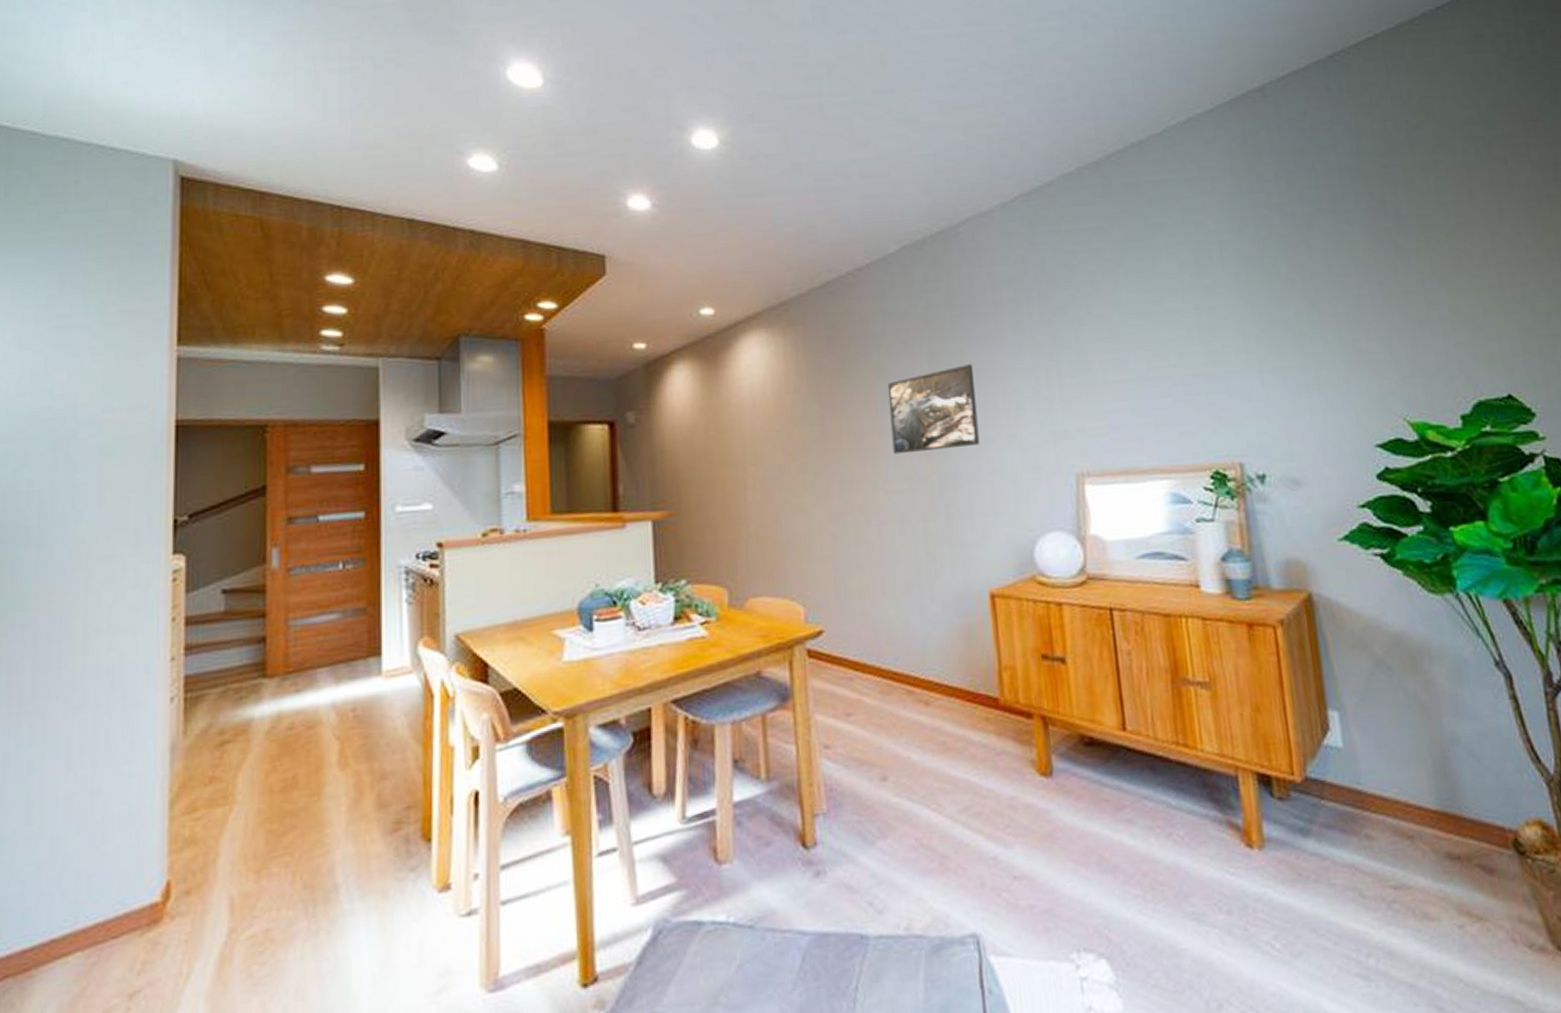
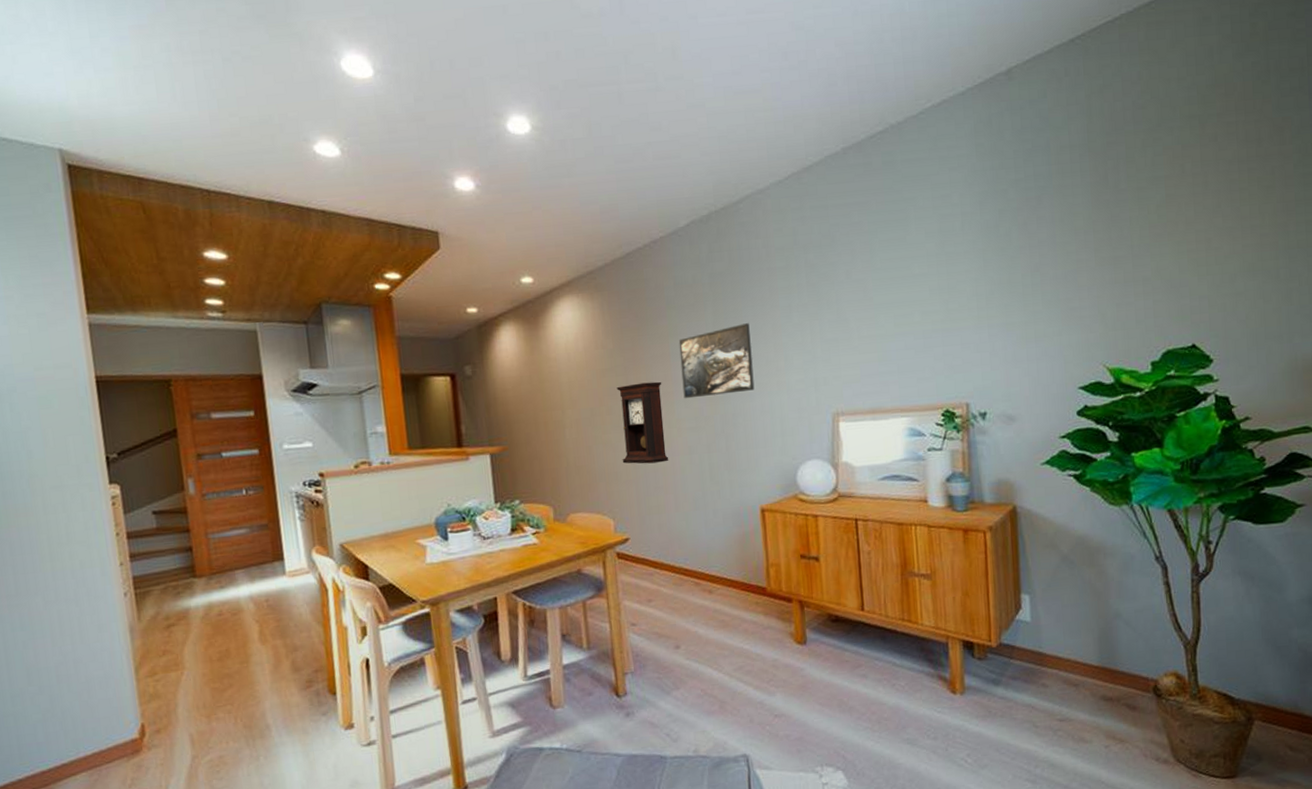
pendulum clock: none [811,433,875,535] -> present [616,381,669,464]

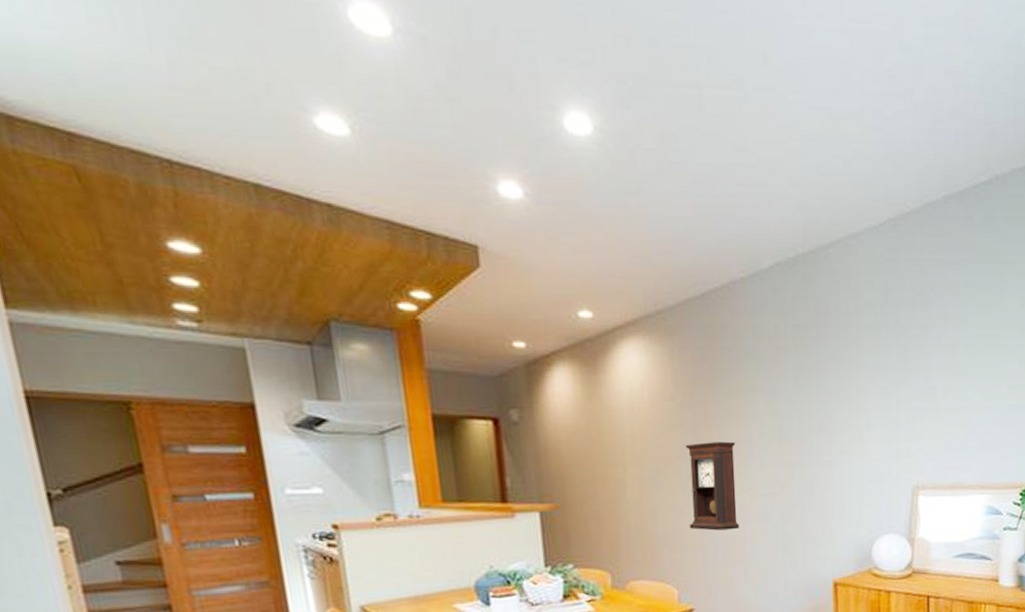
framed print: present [678,323,755,399] -> none [756,384,835,462]

